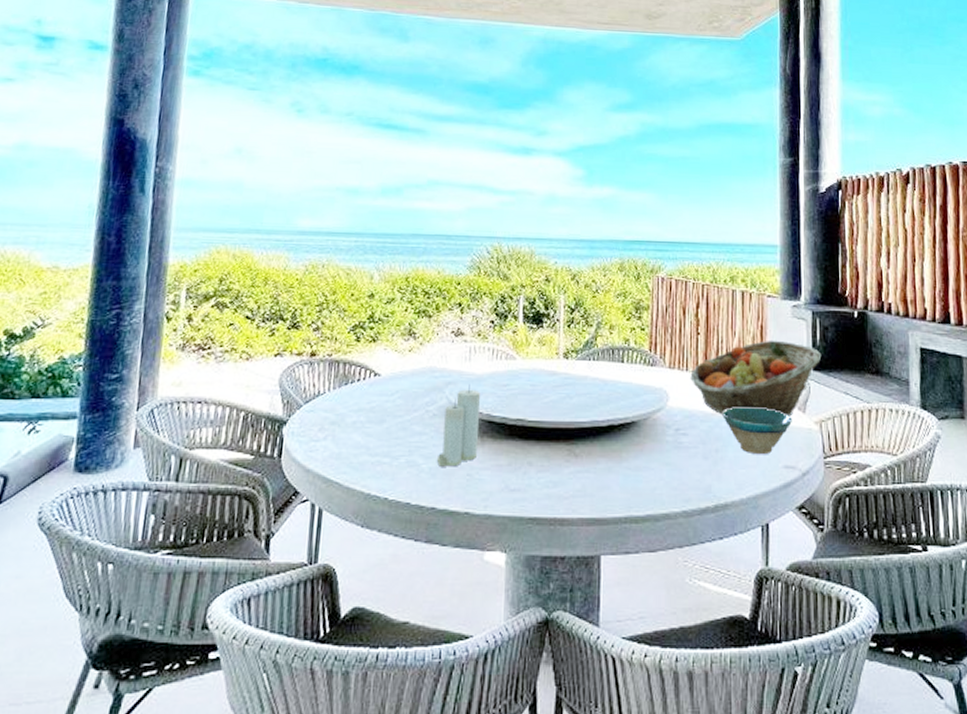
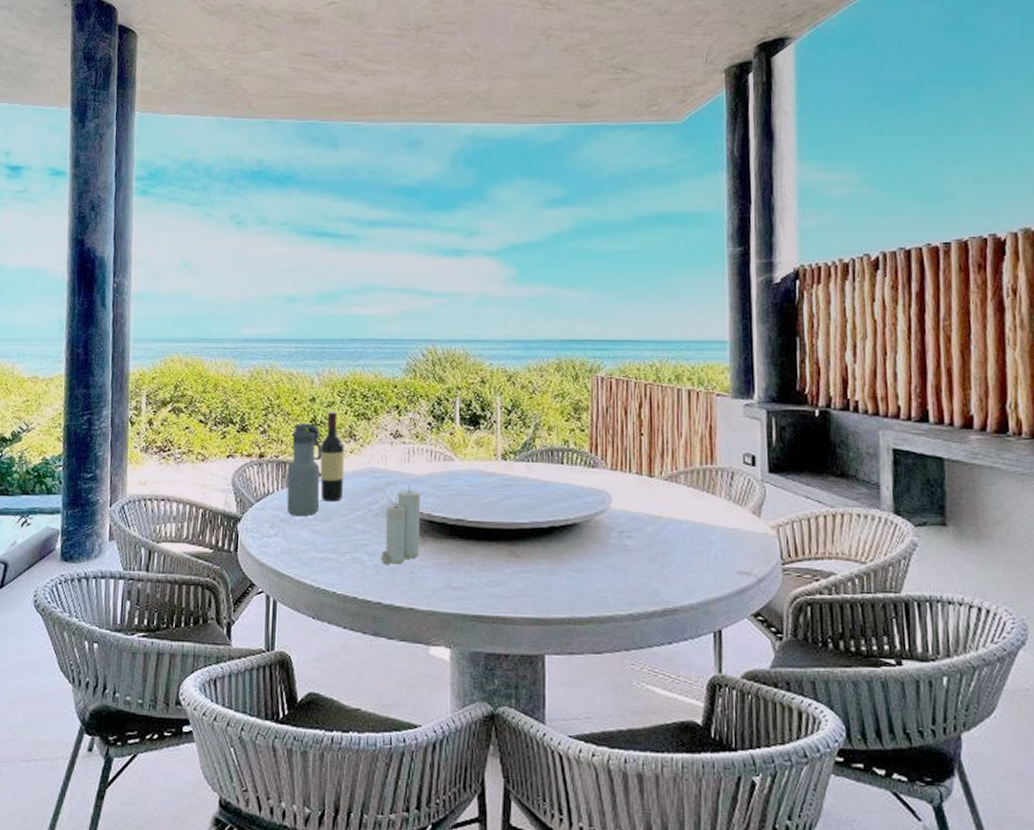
water bottle: none [338,320,379,417] -> present [286,423,322,516]
wine bottle: none [375,309,403,403] -> present [320,412,344,502]
fruit basket: present [690,340,822,417] -> none [634,440,778,521]
bowl: present [722,407,792,455] -> none [669,510,746,560]

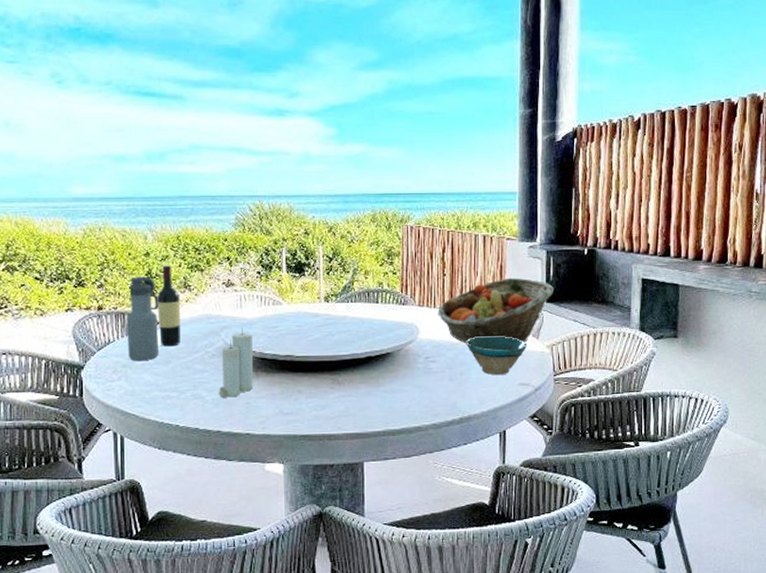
fruit basket: none [634,440,778,521] -> present [438,277,554,343]
bowl: none [669,510,746,560] -> present [466,336,527,376]

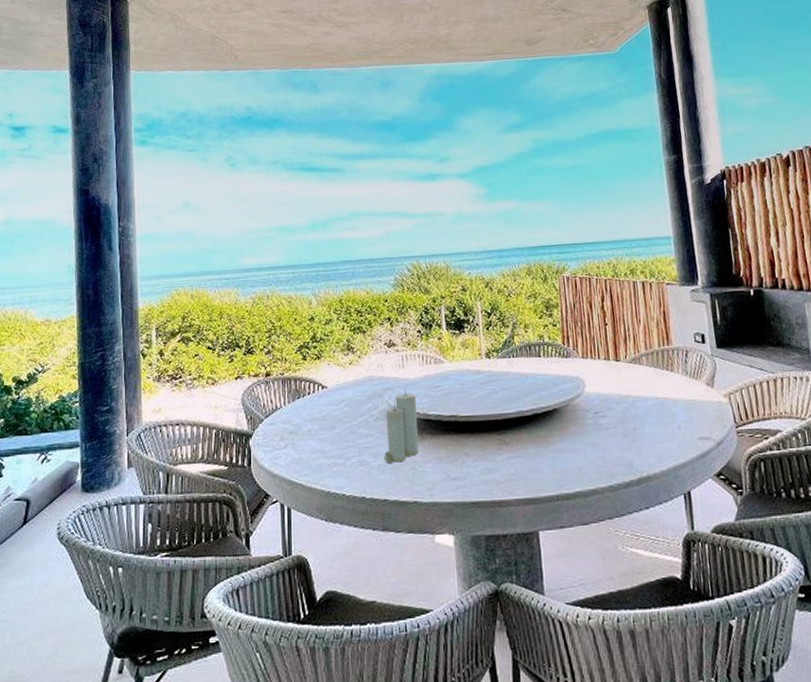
water bottle: present [127,276,160,360] -> none [293,341,325,427]
wine bottle: present [157,265,180,347] -> none [322,328,345,411]
fruit basket: present [438,277,554,343] -> none [602,323,724,395]
bowl: present [466,336,527,376] -> none [636,386,702,430]

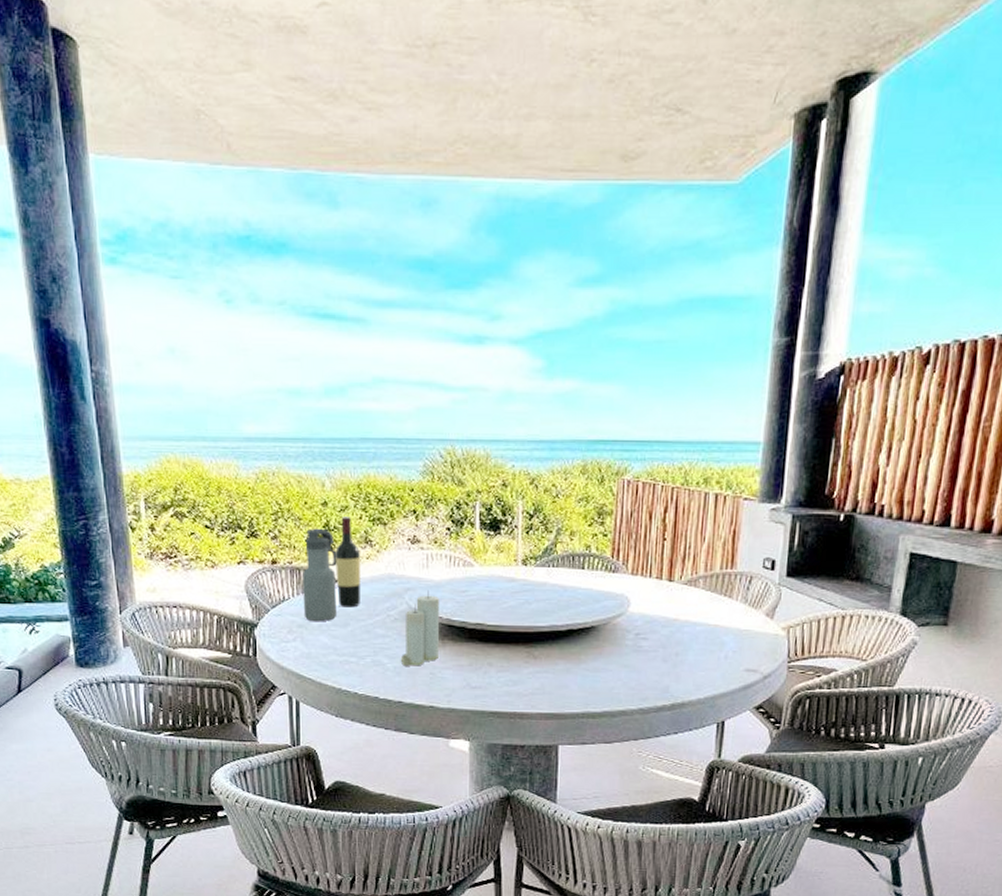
water bottle: none [293,341,325,427] -> present [303,528,338,621]
wine bottle: none [322,328,345,411] -> present [335,517,360,608]

